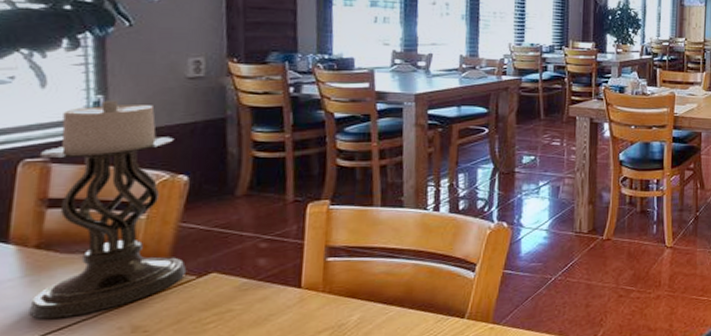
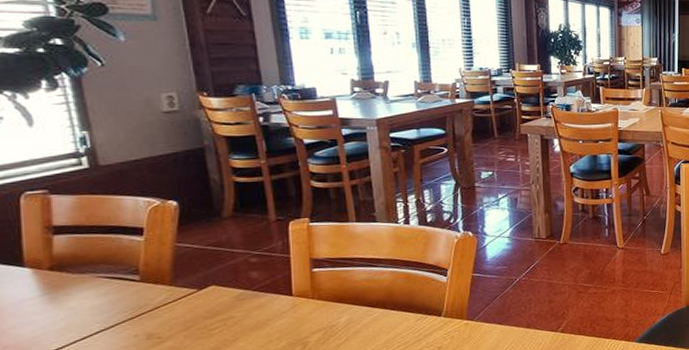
candle holder: present [29,100,187,320] -> none [38,135,188,331]

